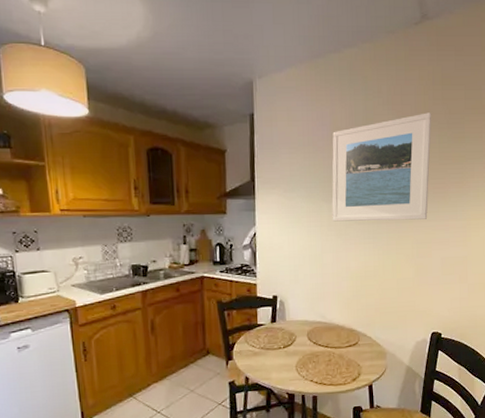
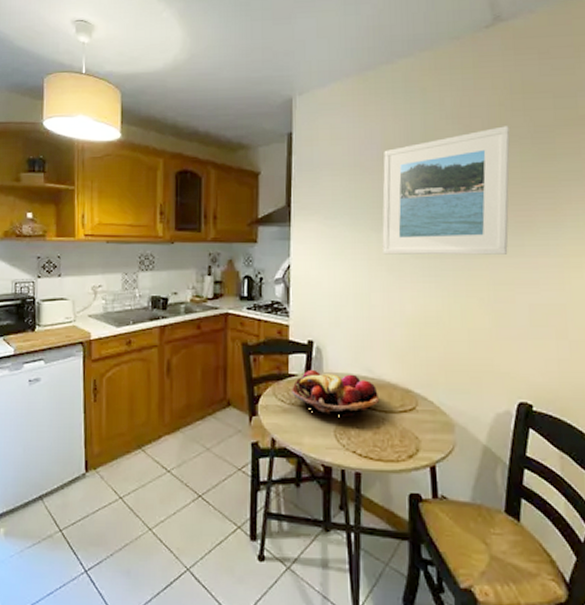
fruit basket: none [261,319,331,354] -> present [292,369,380,416]

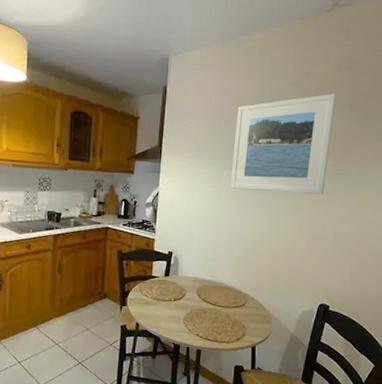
fruit basket: present [292,369,380,416] -> none [154,273,219,309]

